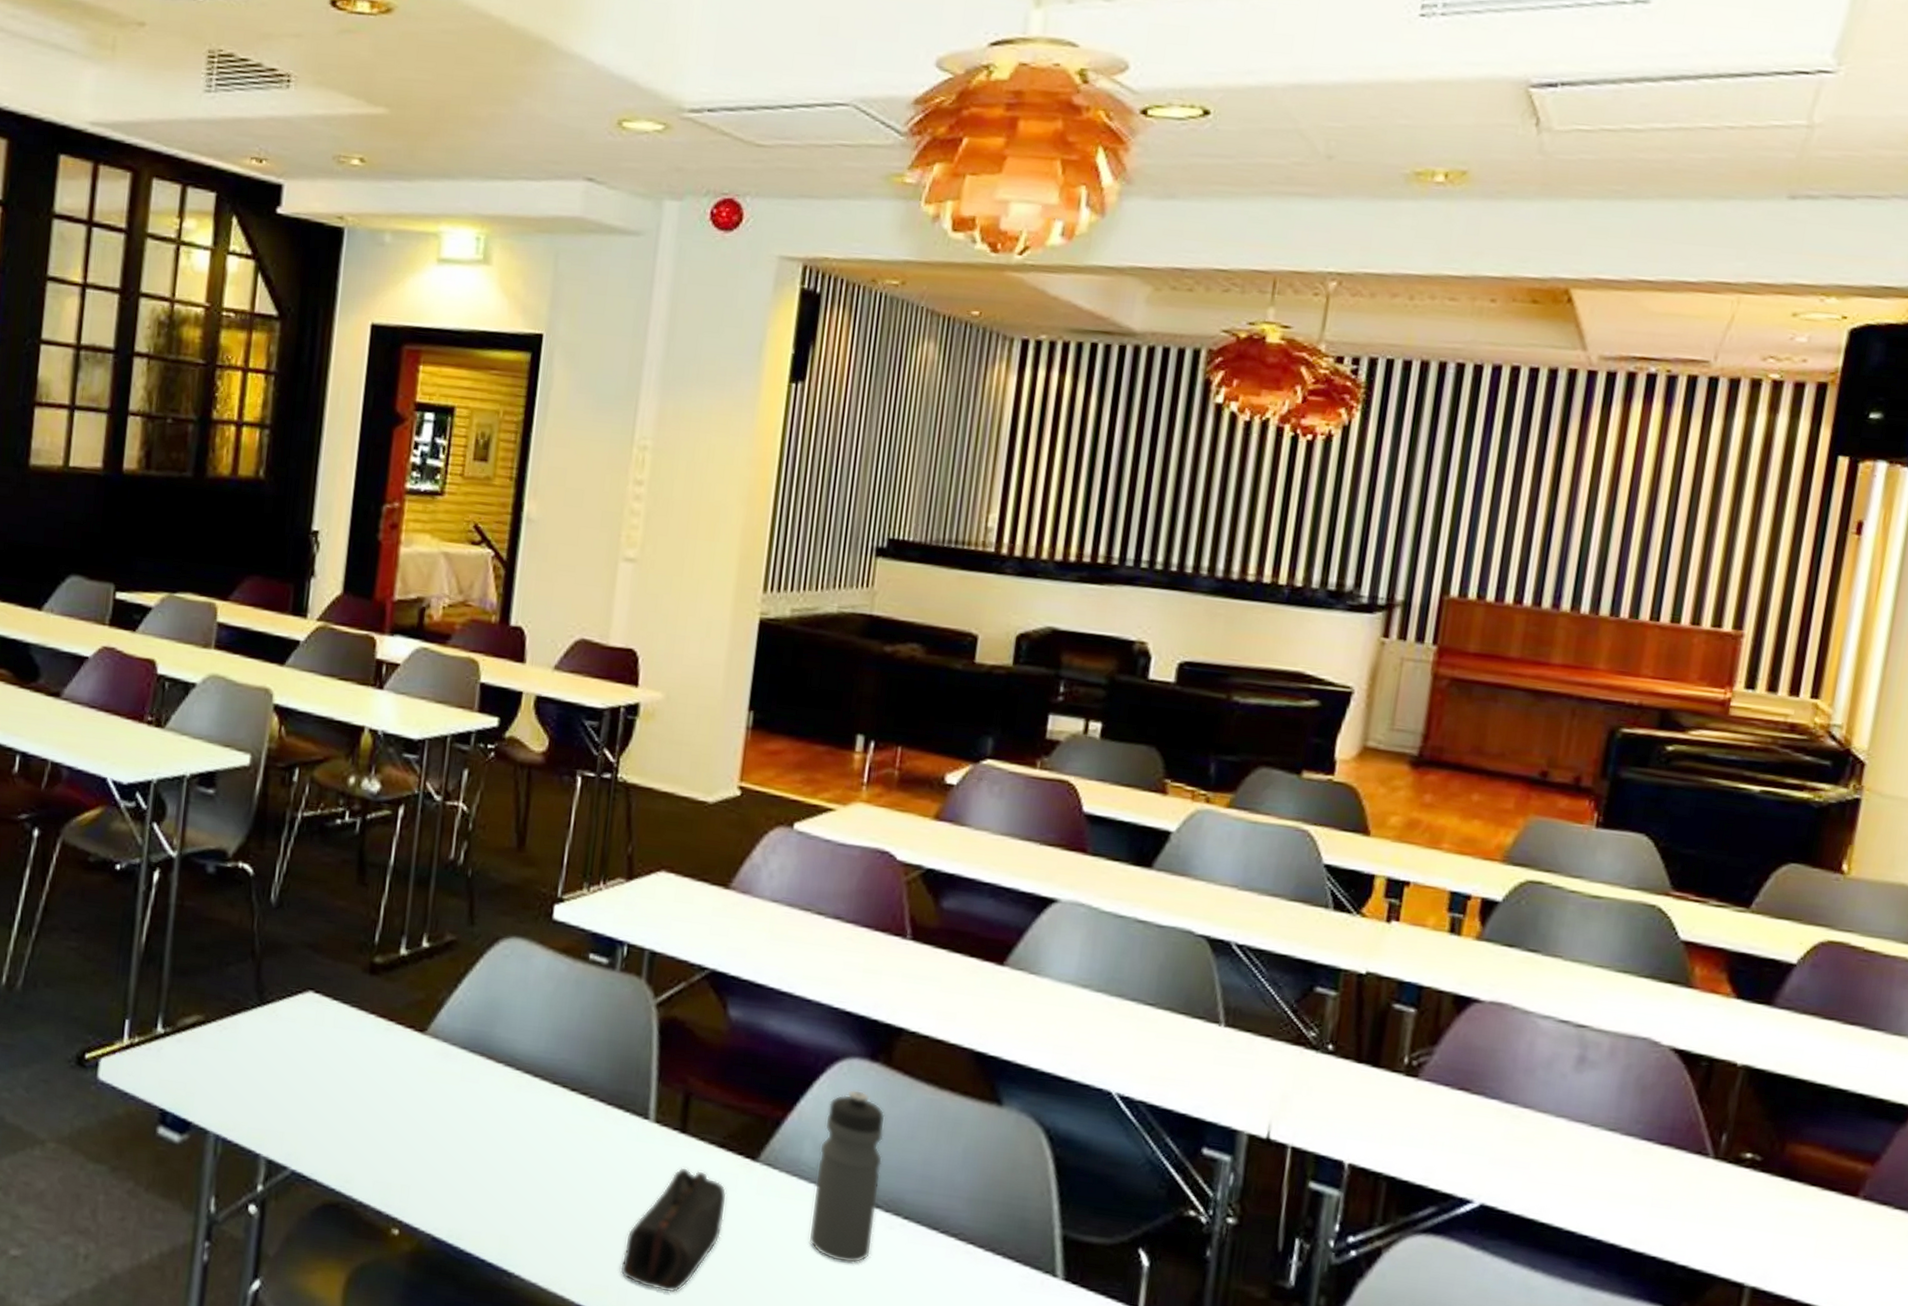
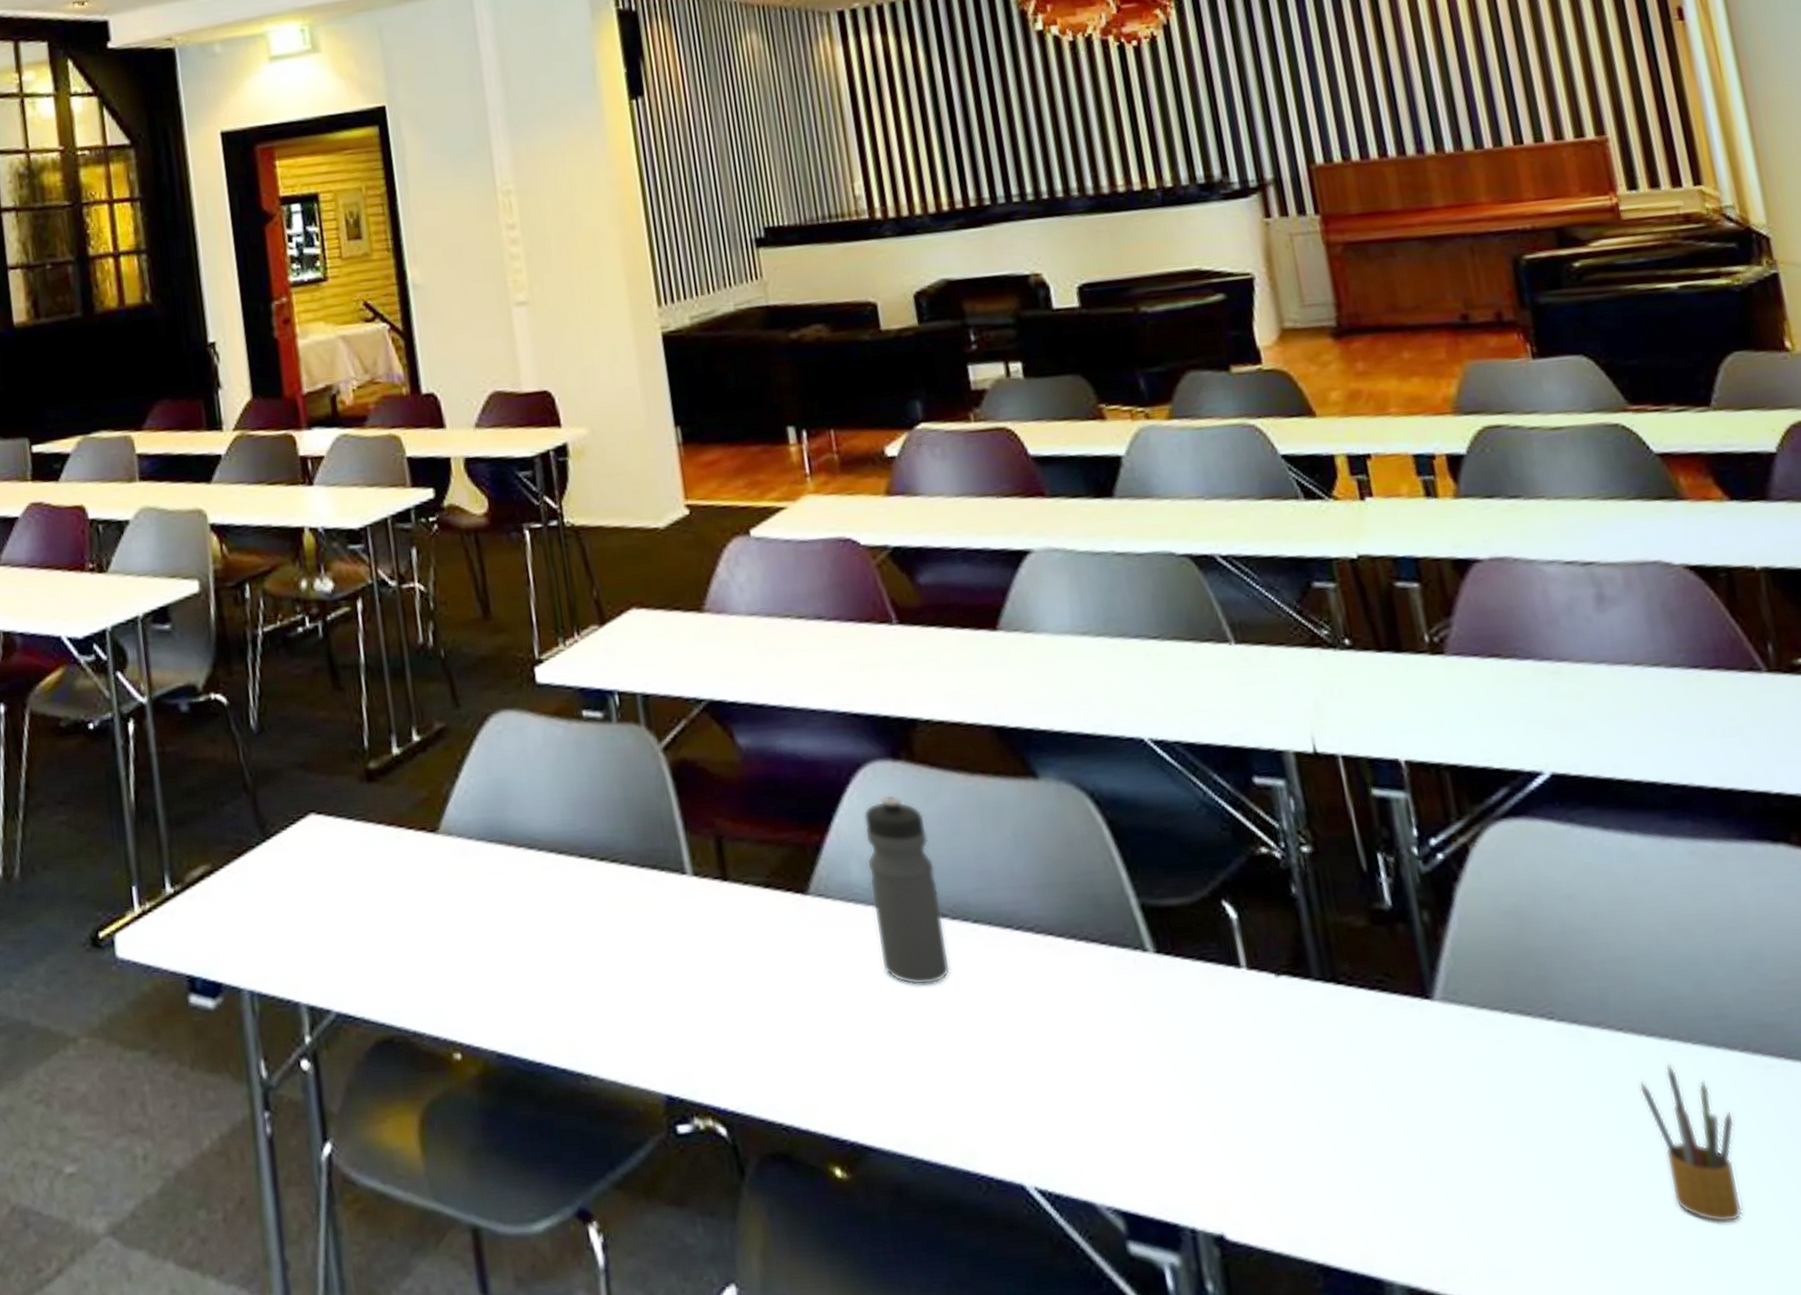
pencil case: present [620,1167,727,1293] -> none [696,918,793,1060]

